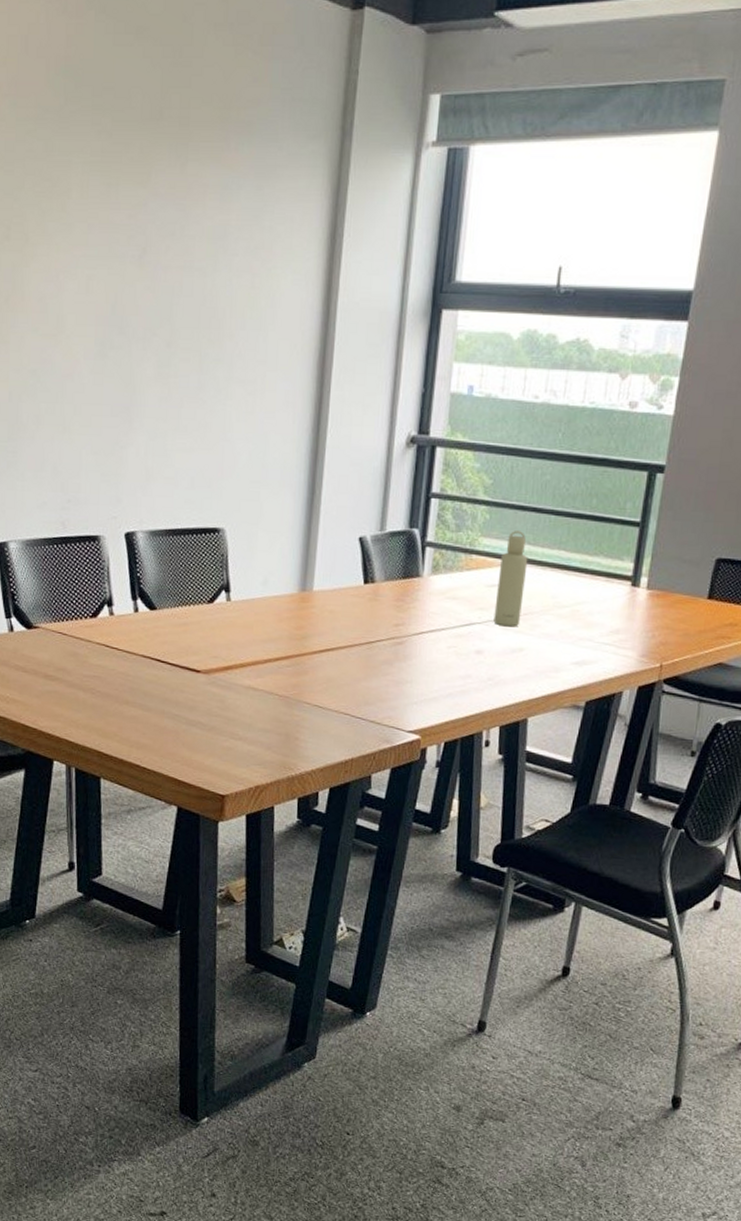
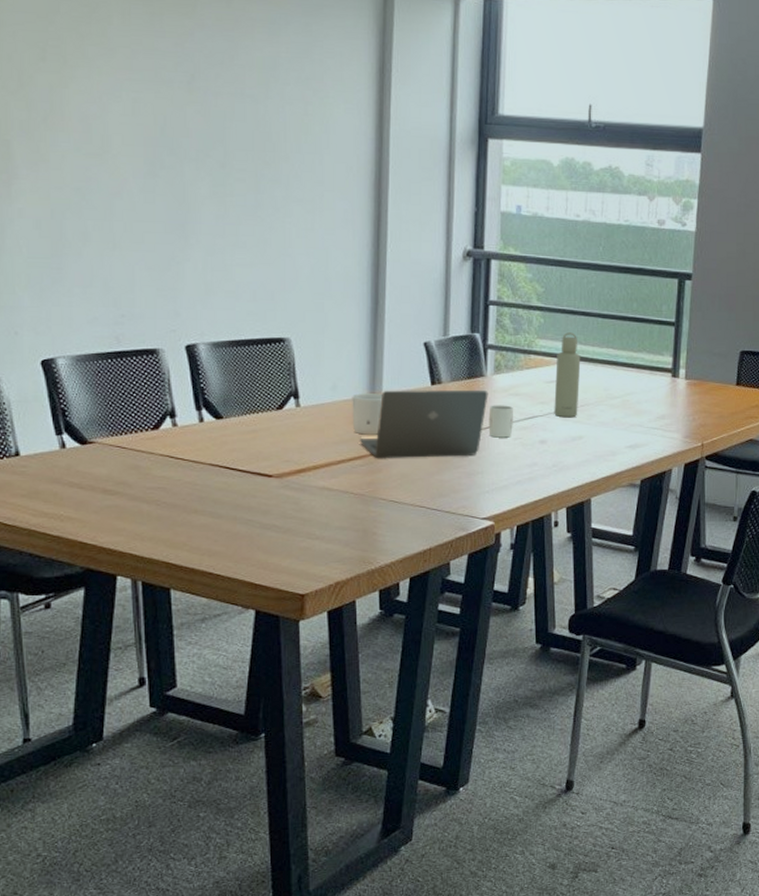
mug: none [281,589,314,635] -> present [352,393,383,435]
laptop: none [286,587,424,663] -> present [359,389,488,459]
mug: none [421,608,449,646] -> present [488,405,513,438]

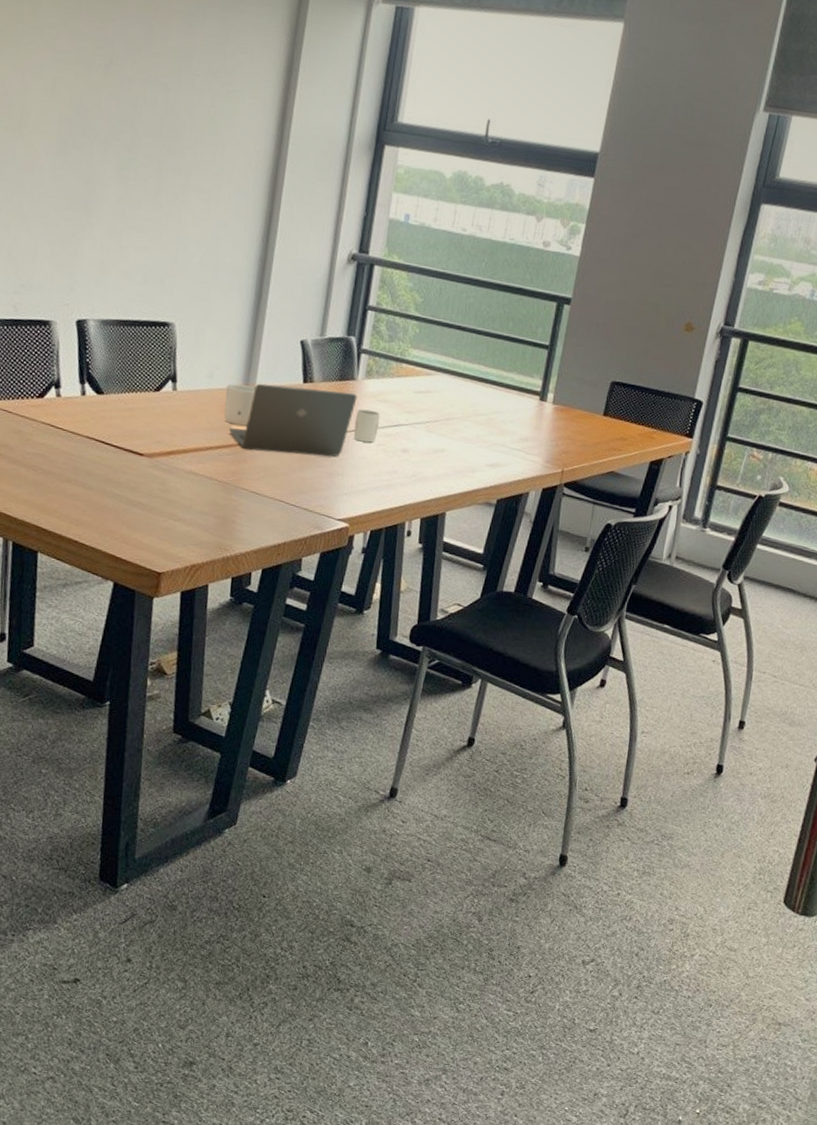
bottle: present [554,332,581,418] -> none [419,345,452,430]

